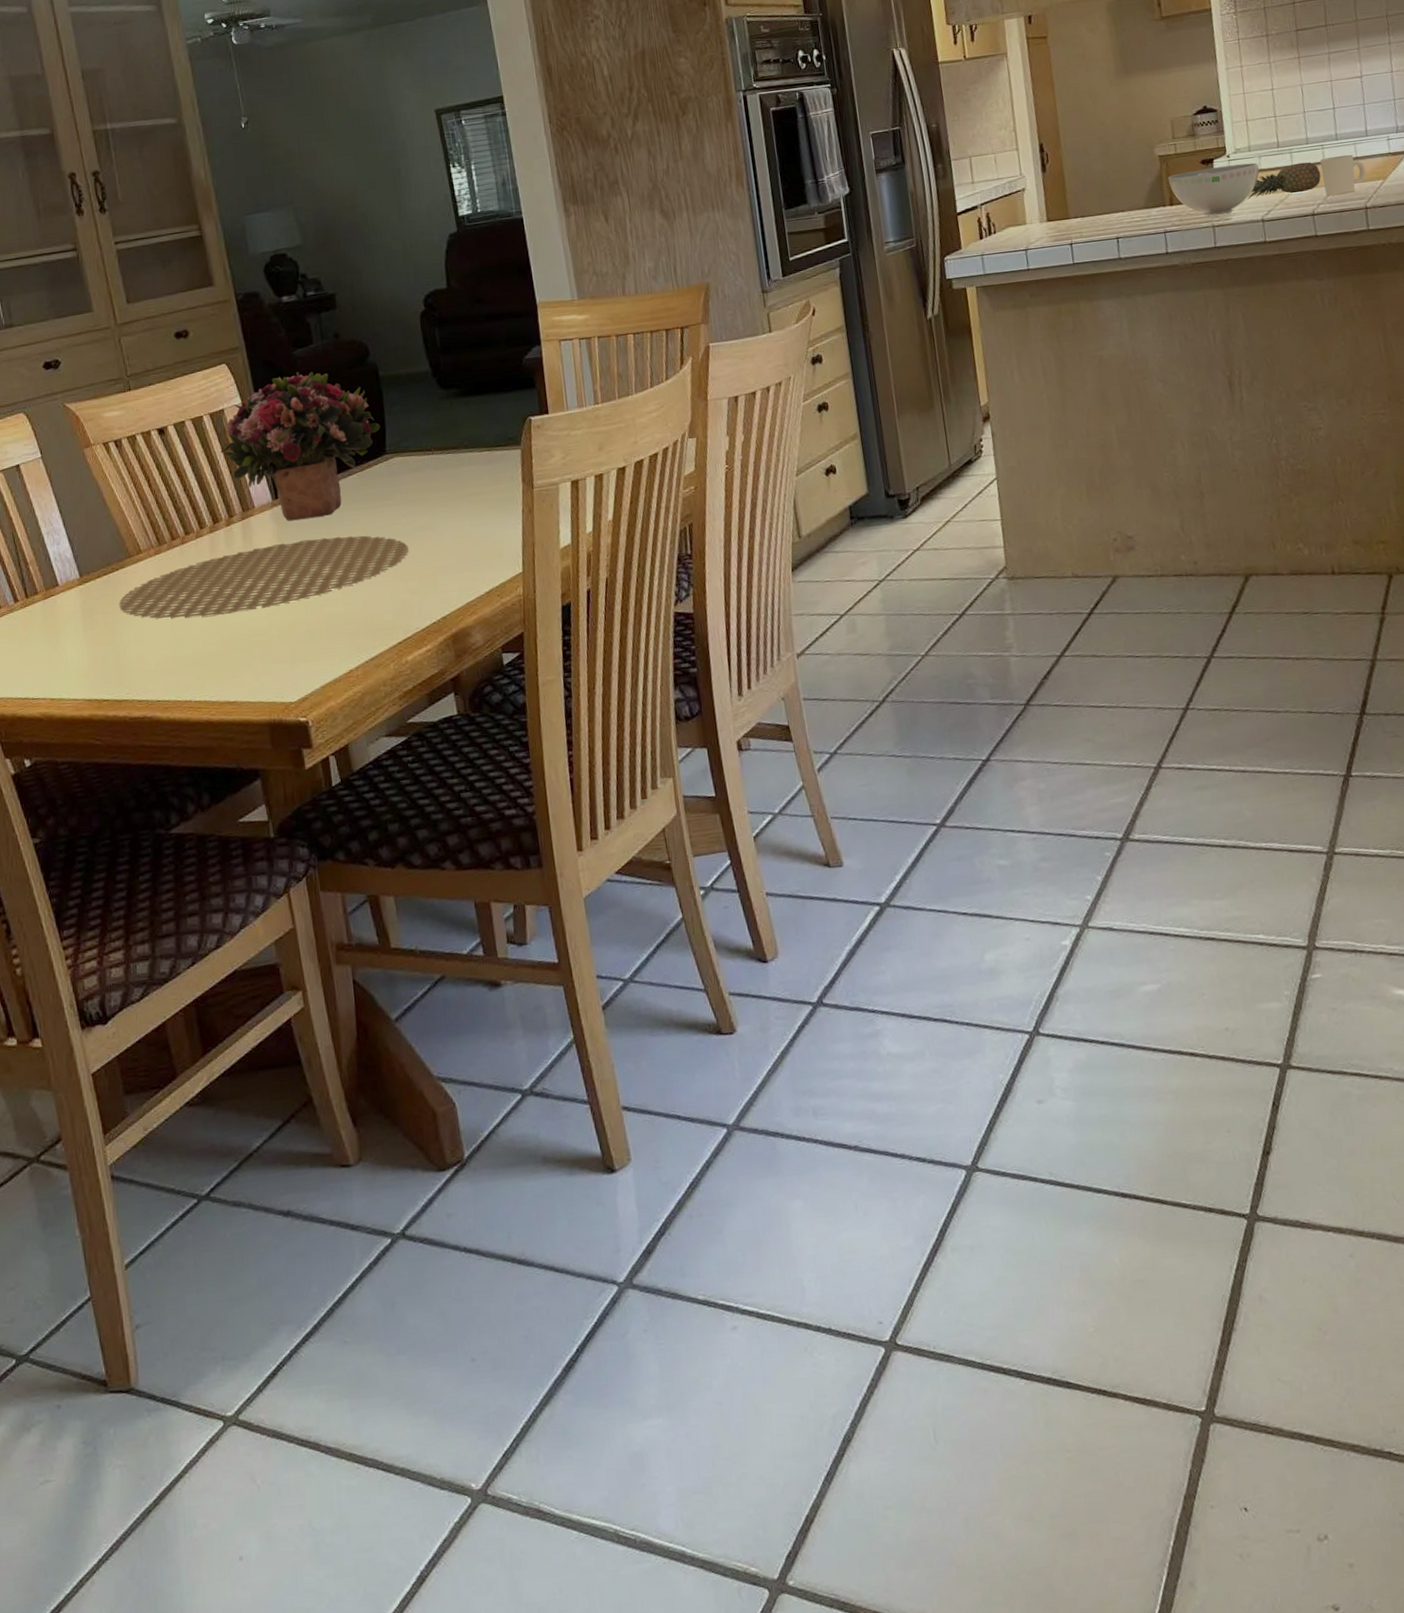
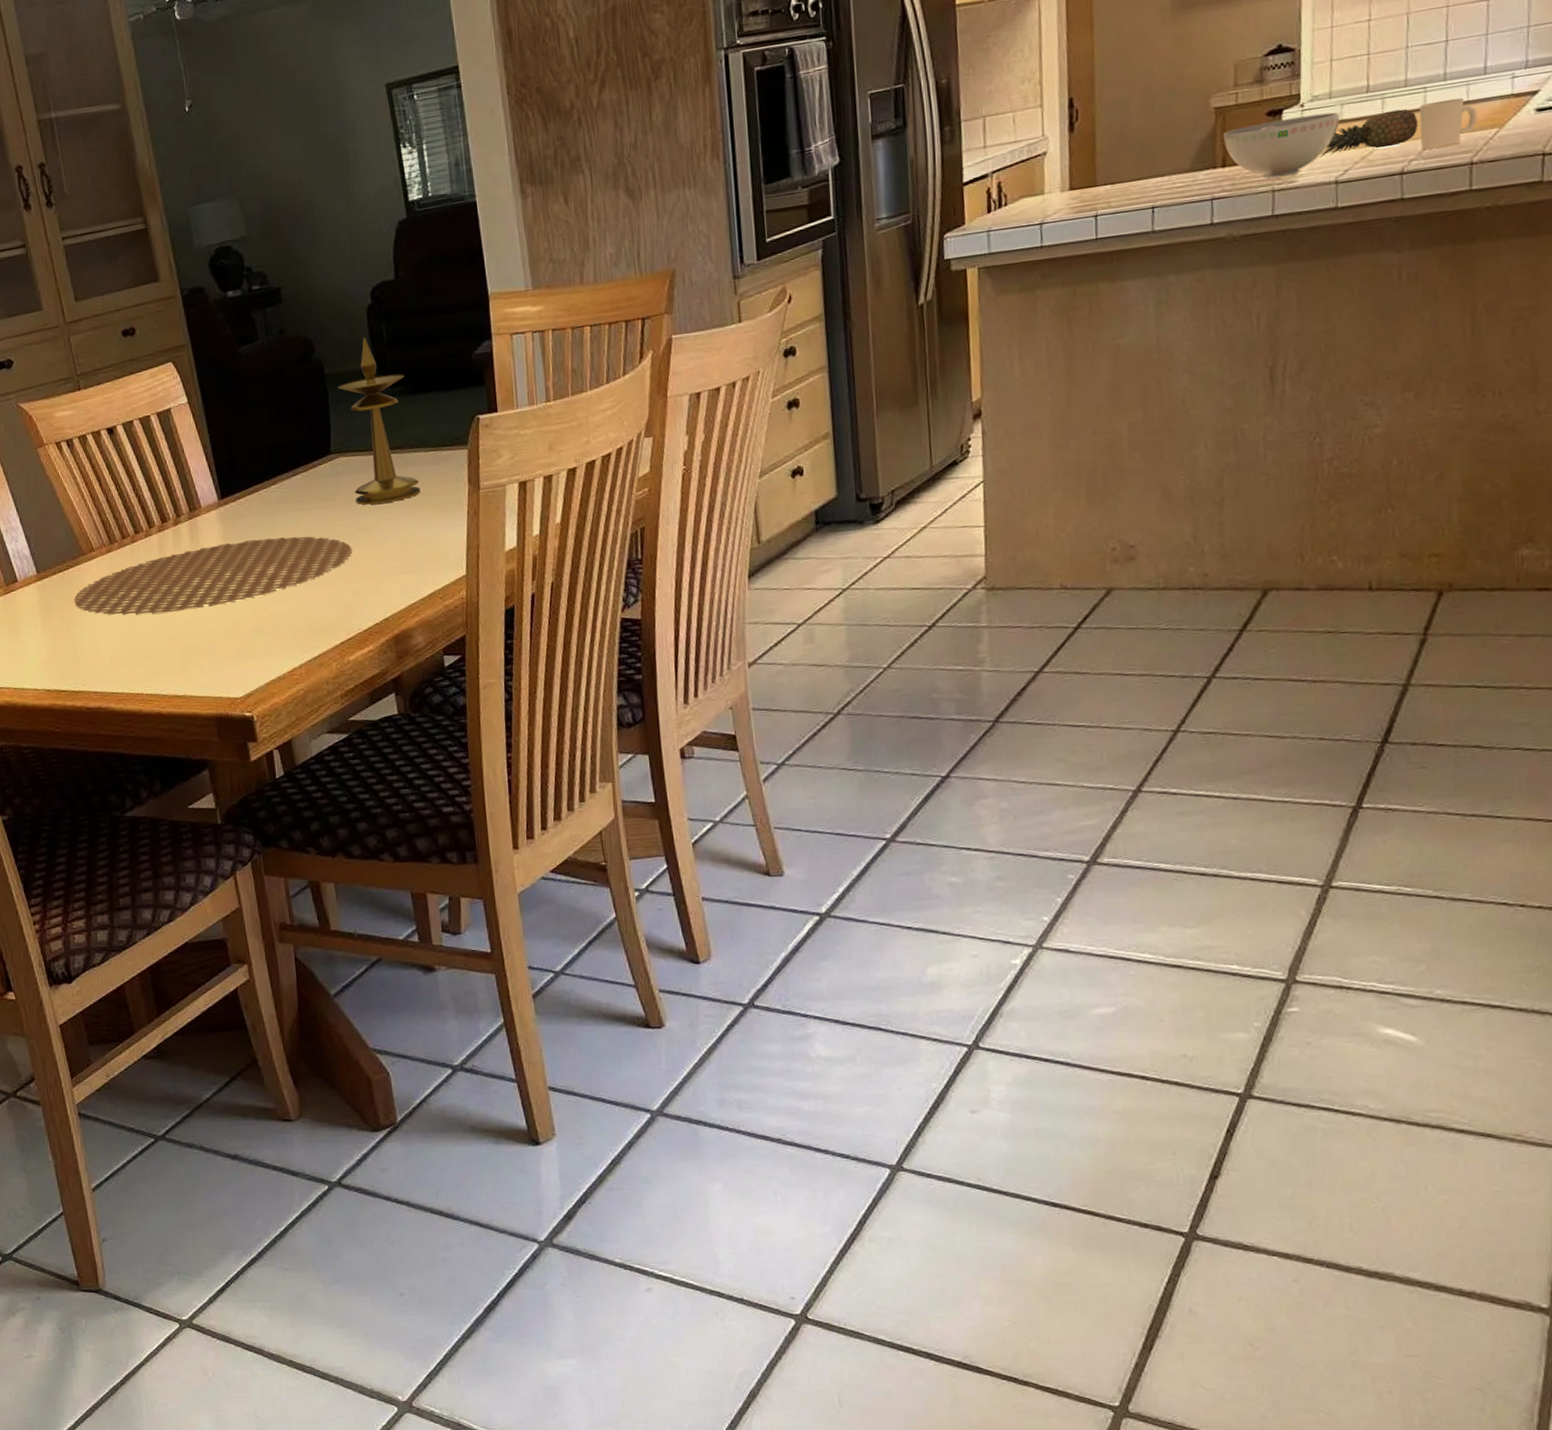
bouquet: present [220,371,380,521] -> none [167,369,325,521]
candlestick: none [392,342,476,504] -> present [337,337,421,505]

